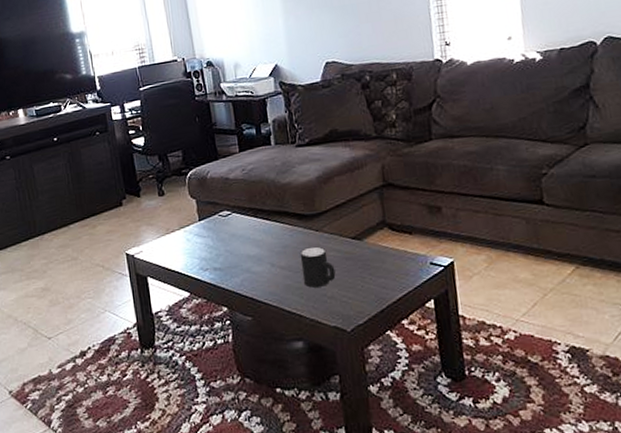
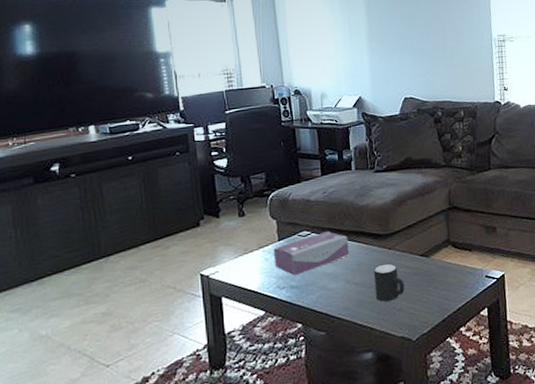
tissue box: none [194,210,273,258] -> present [273,230,349,276]

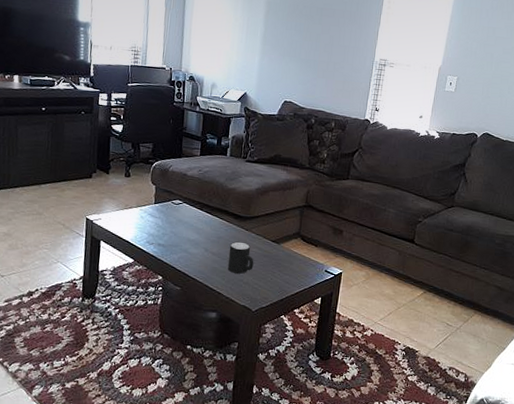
tissue box: present [273,230,349,276] -> none [148,203,213,236]

